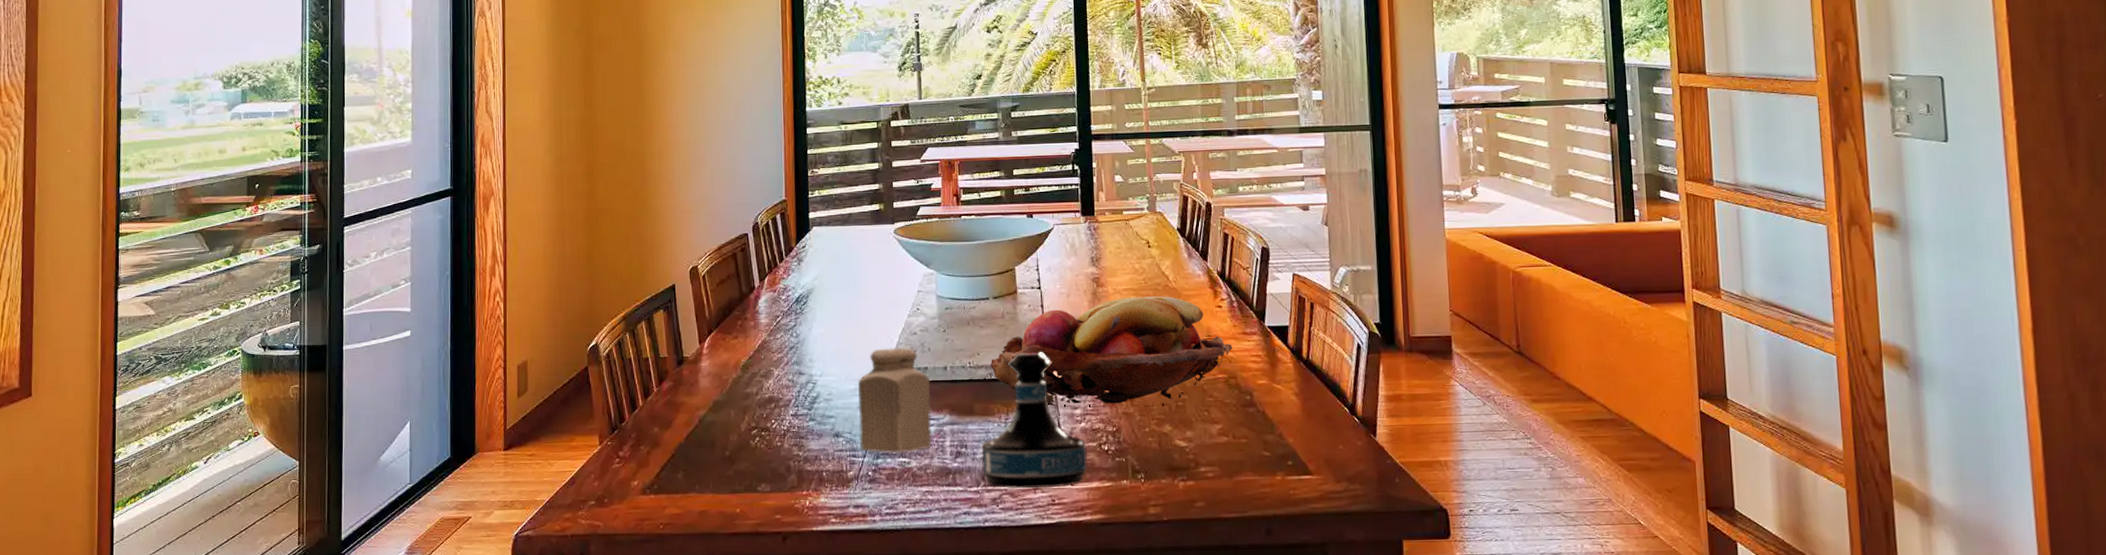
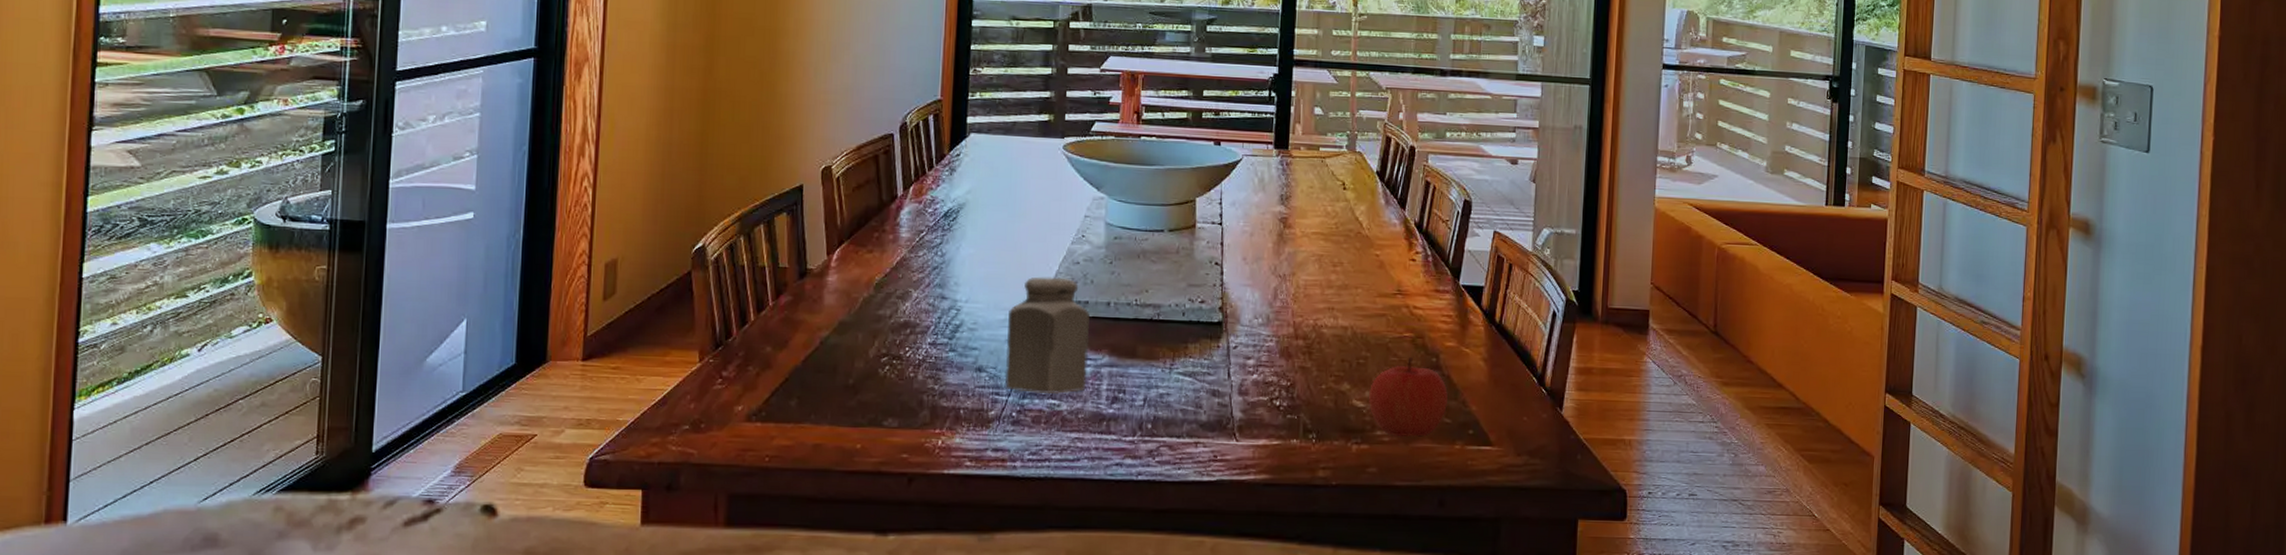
tequila bottle: present [981,352,1087,489] -> none [1140,293,1257,443]
fruit basket: present [991,296,1233,408] -> none [1159,242,1423,362]
apple: none [1189,397,1266,472] -> present [1368,357,1448,438]

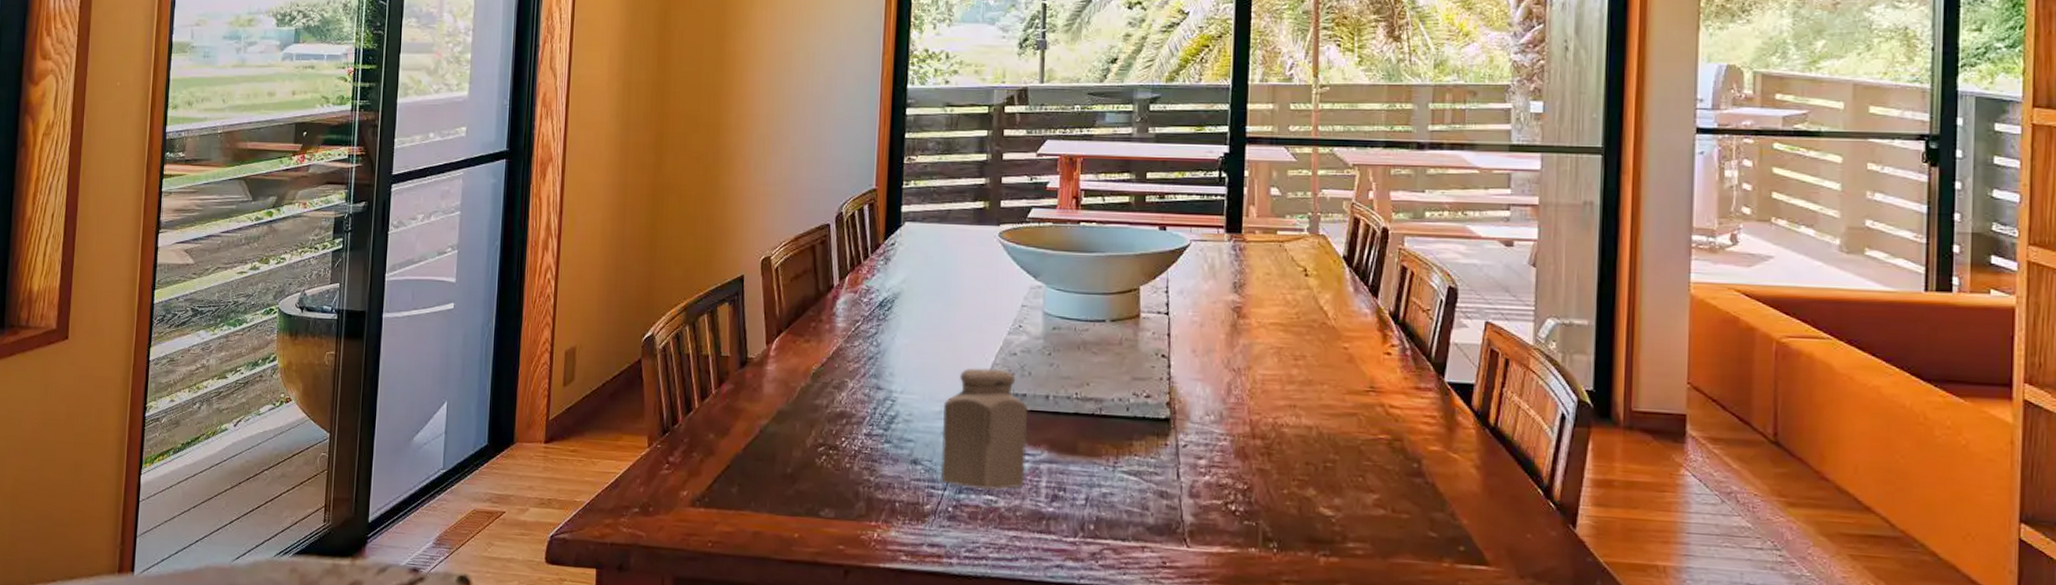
apple: present [1368,357,1448,438] -> none [1337,462,1434,552]

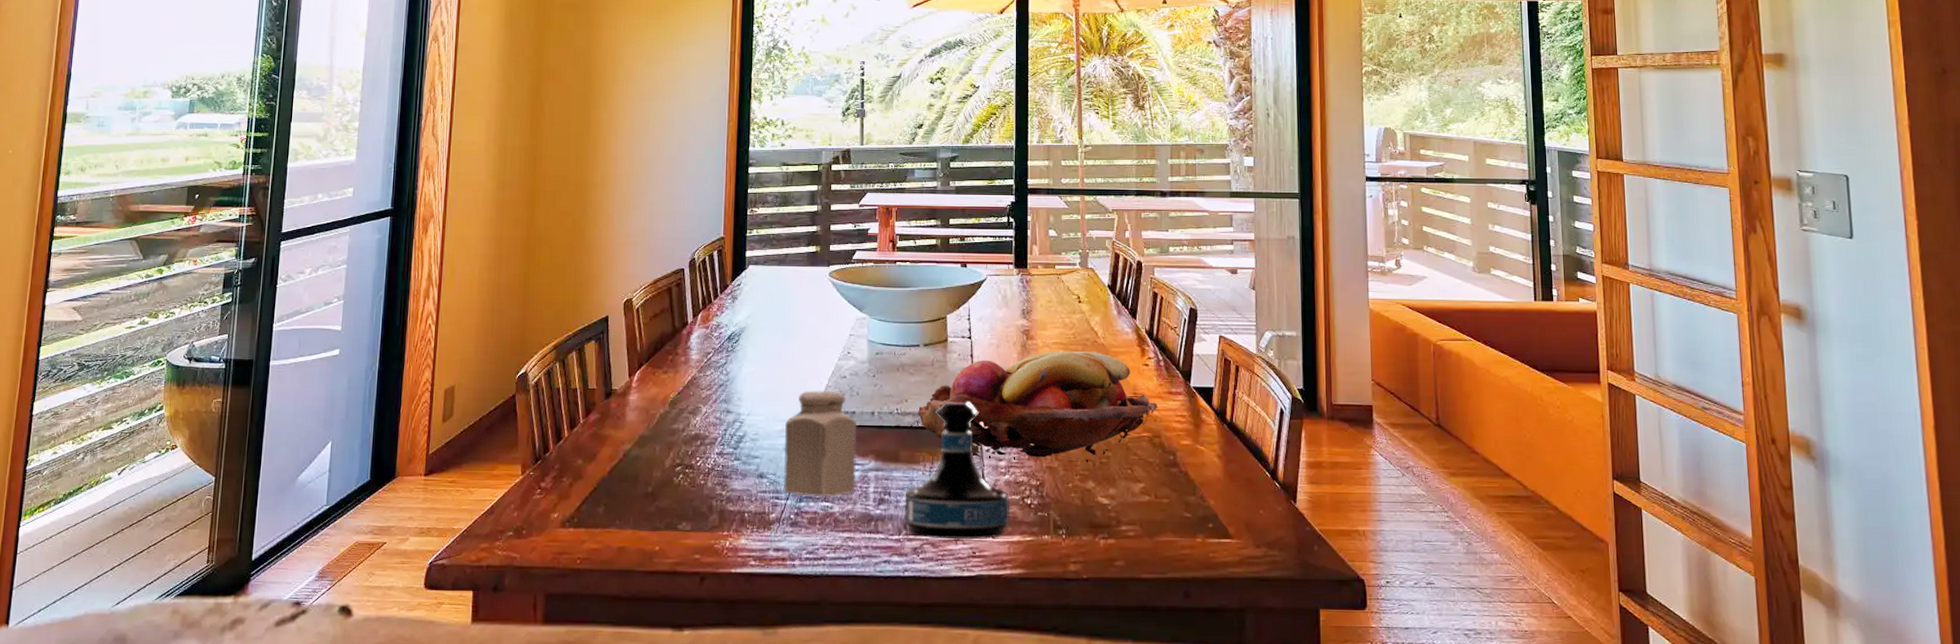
tequila bottle: none [1081,387,1209,549] -> present [904,402,1009,540]
fruit basket: none [1101,333,1401,465] -> present [918,351,1158,462]

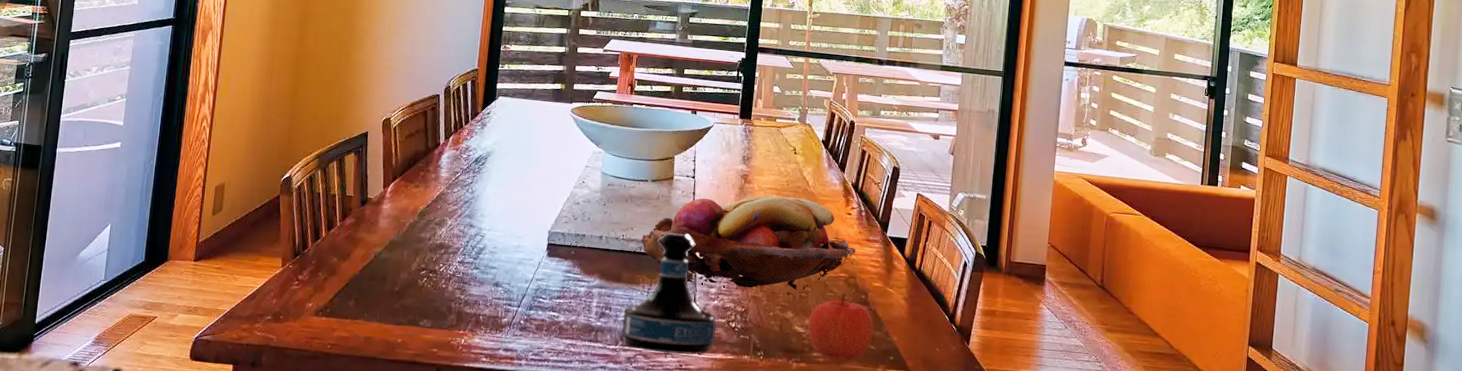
salt shaker: present [783,390,857,497] -> none [516,213,586,308]
apple: none [1112,456,1188,532] -> present [807,294,874,360]

